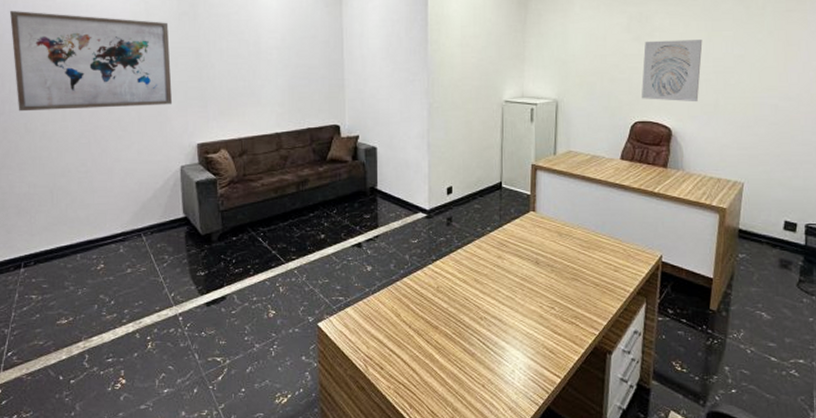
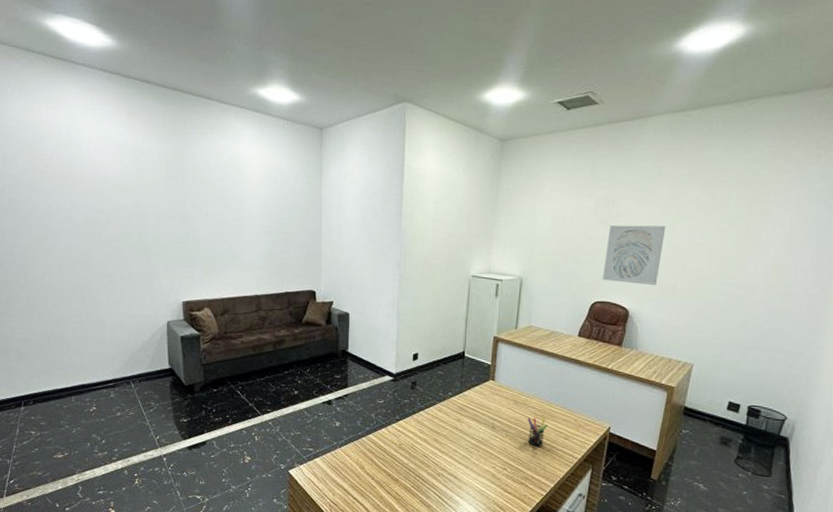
wall art: present [10,11,173,112] -> none [10,168,161,264]
pen holder: none [573,248,595,282] -> present [527,417,548,447]

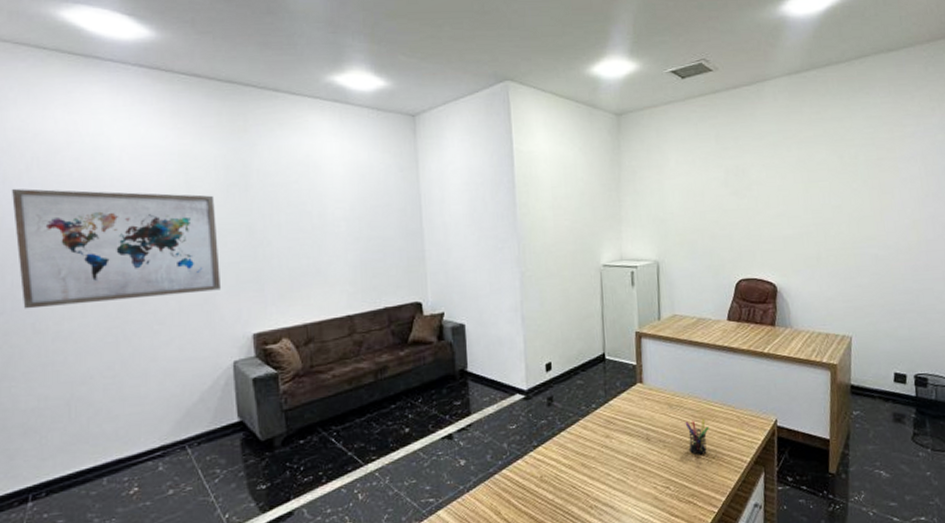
wall art: none [10,168,161,264] -> present [12,189,222,309]
wall art: present [603,225,666,286] -> none [743,191,801,256]

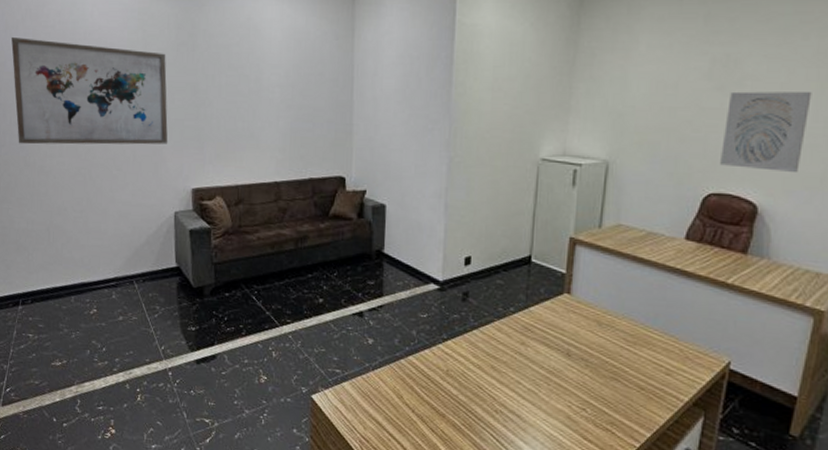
pen holder: present [685,418,709,455] -> none [614,344,643,384]
wall art: none [743,191,801,256] -> present [720,91,812,173]

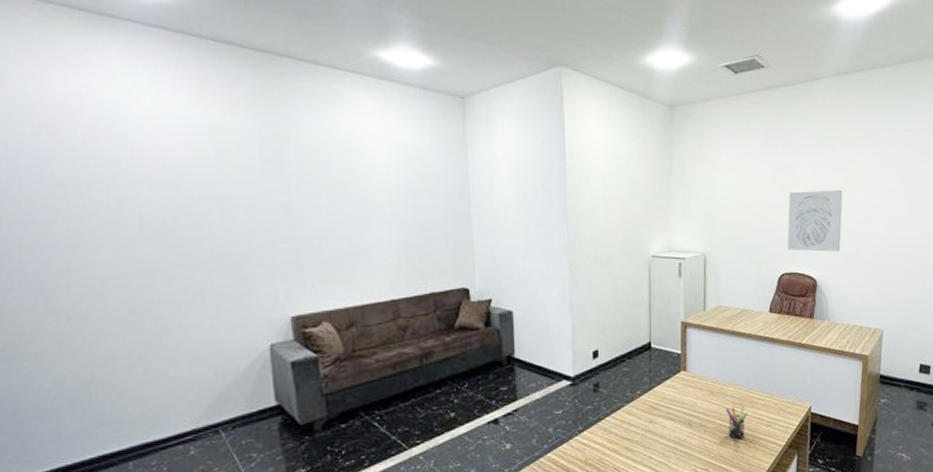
wall art: present [11,38,168,145] -> none [17,156,257,286]
pen holder: none [614,344,643,384] -> present [725,405,748,440]

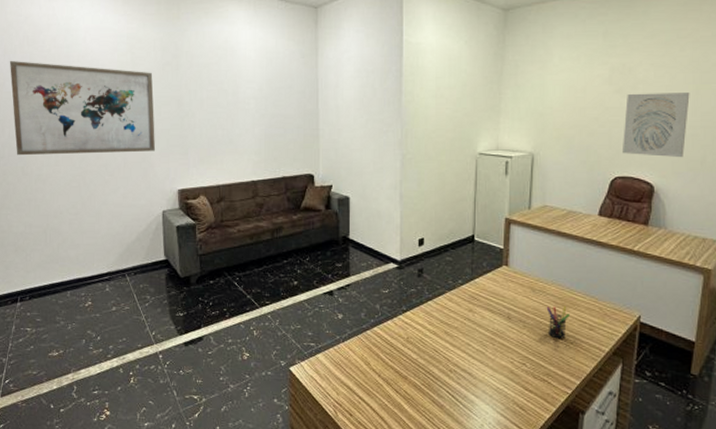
wall art: none [17,156,257,286] -> present [10,61,156,156]

